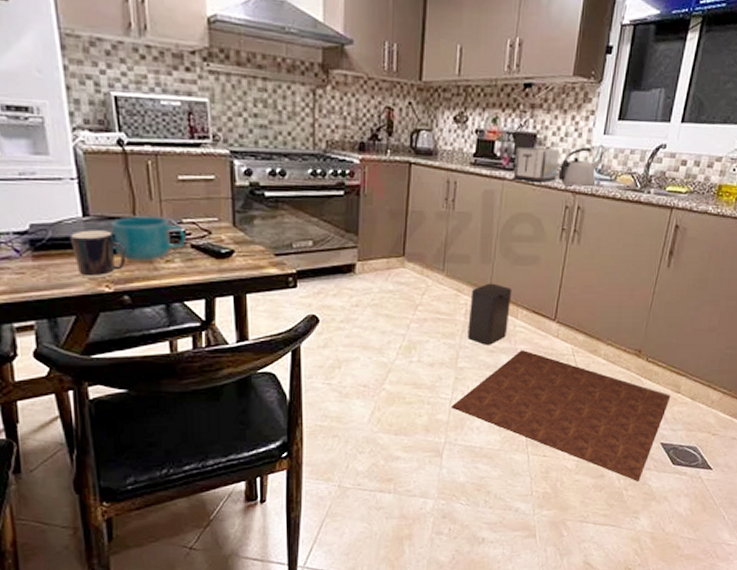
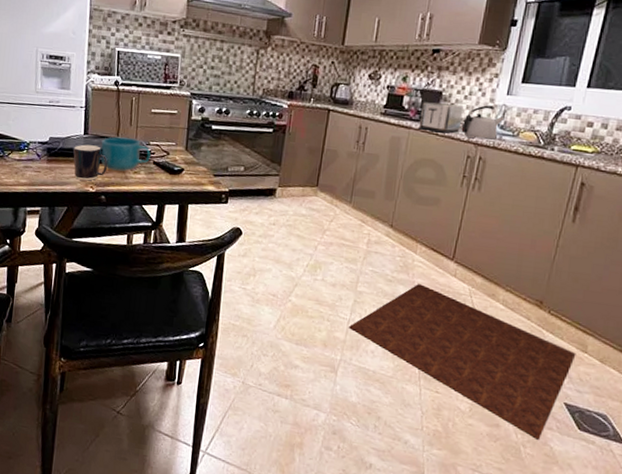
pedal bin: present [467,283,513,345] -> none [368,218,413,275]

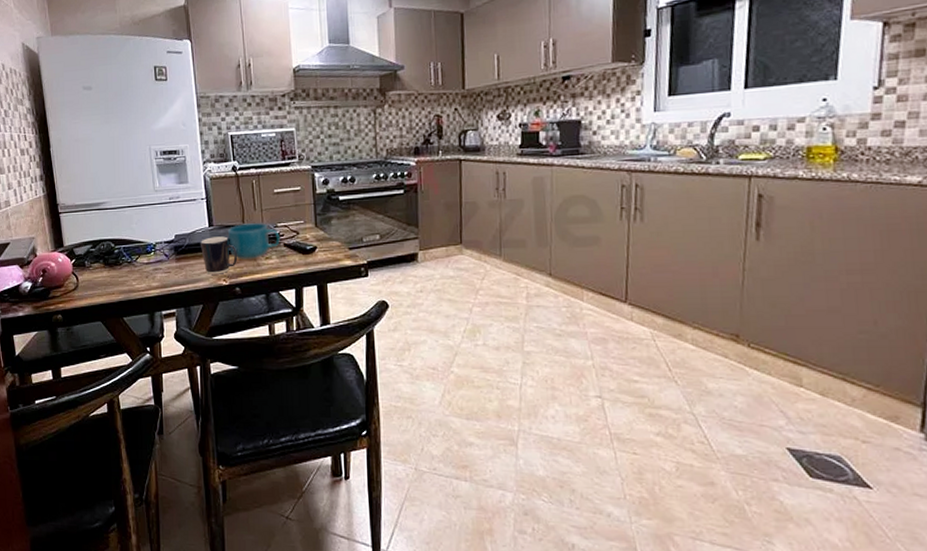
doormat: present [349,284,576,440] -> none [522,334,790,495]
toaster: present [418,102,464,134] -> none [559,131,609,165]
kettle: present [461,105,504,141] -> none [609,126,656,166]

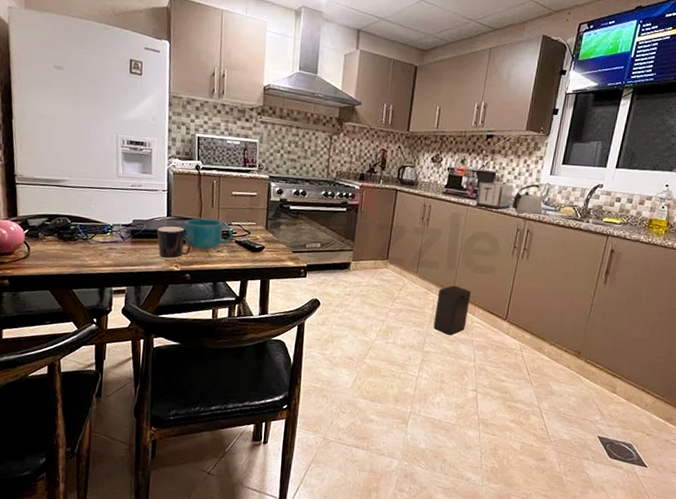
pedal bin: none [530,266,574,329] -> present [433,285,472,335]
toaster: none [559,131,609,165] -> present [475,182,514,210]
kettle: none [609,126,656,166] -> present [512,184,548,216]

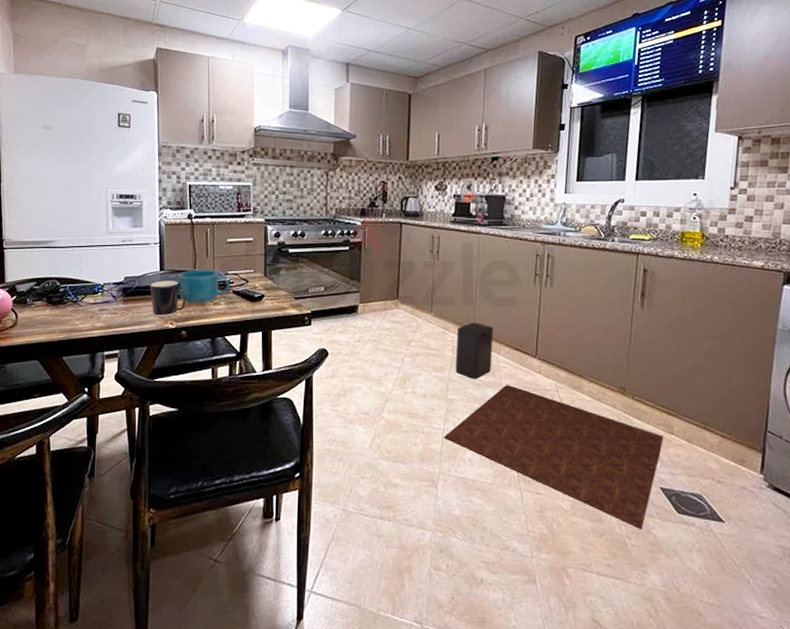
doormat: none [417,342,608,469] -> present [444,385,664,529]
toaster: present [475,182,514,210] -> none [486,206,527,235]
kettle: present [512,184,548,216] -> none [527,205,566,238]

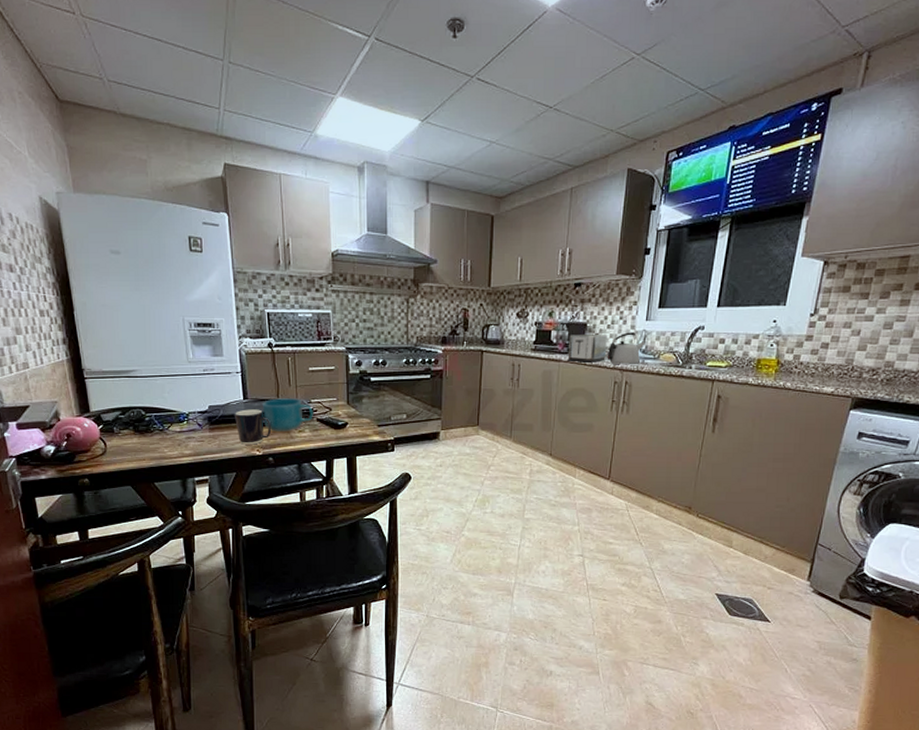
doormat: present [444,385,664,529] -> none [520,505,723,629]
pedal bin: present [455,322,494,379] -> none [532,447,570,500]
toaster: none [486,206,527,235] -> present [566,333,607,363]
kettle: none [527,205,566,238] -> present [607,332,645,365]

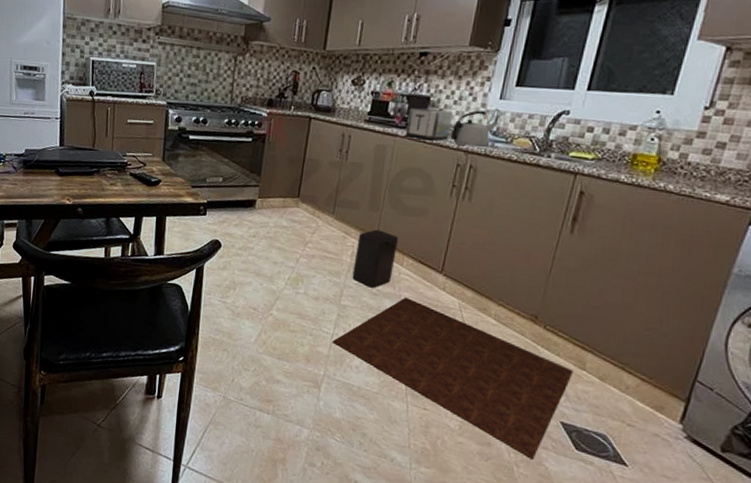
mug: present [234,409,272,445] -> none [48,156,85,193]
cup: present [263,398,313,433] -> none [77,148,127,184]
doormat: none [520,505,723,629] -> present [332,298,574,460]
pedal bin: none [532,447,570,500] -> present [352,229,399,288]

